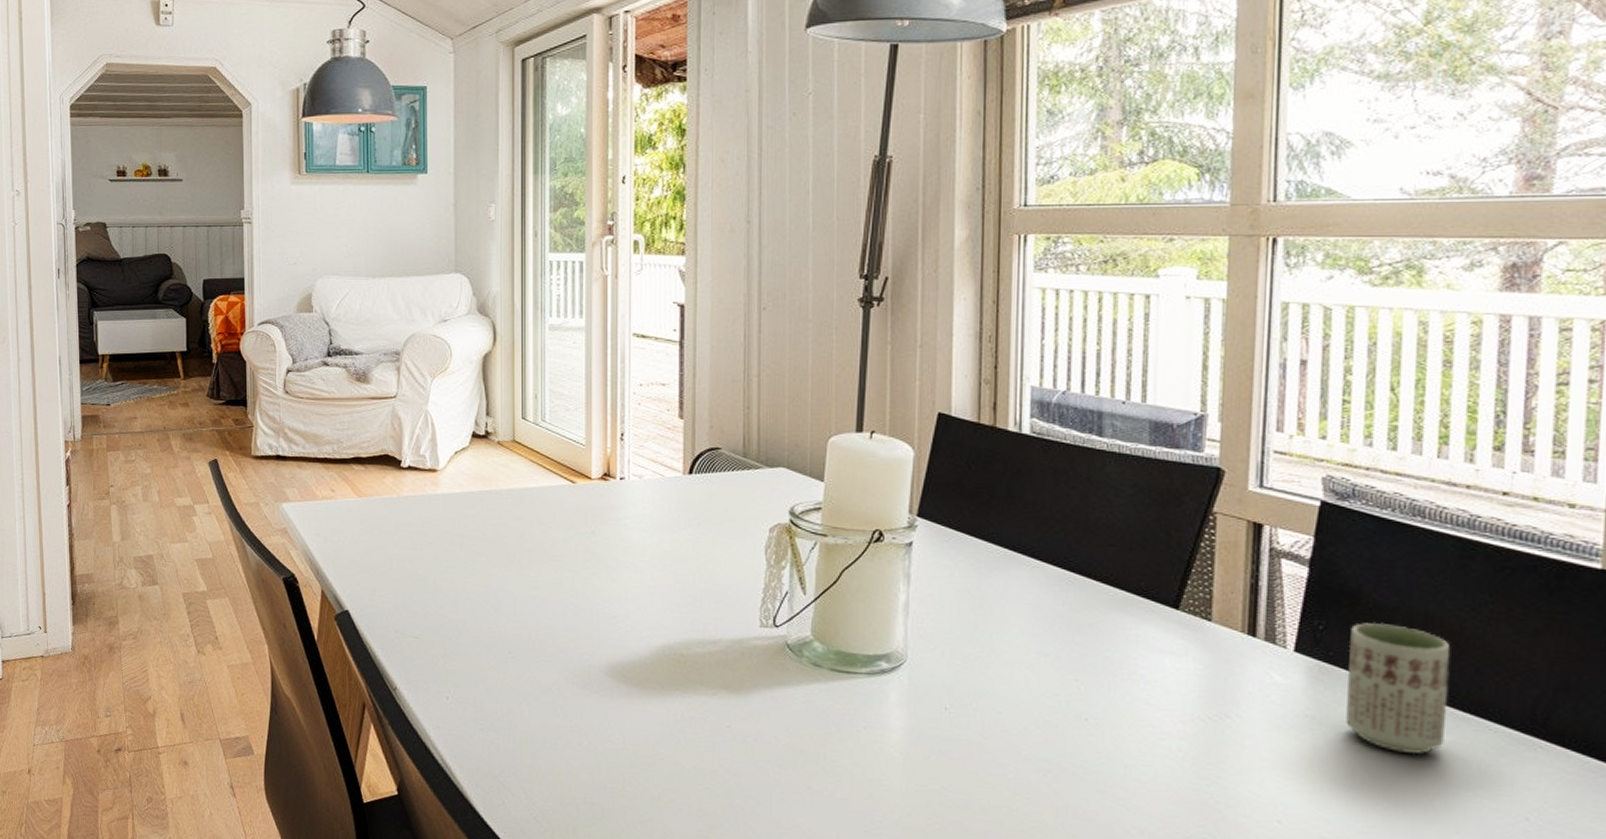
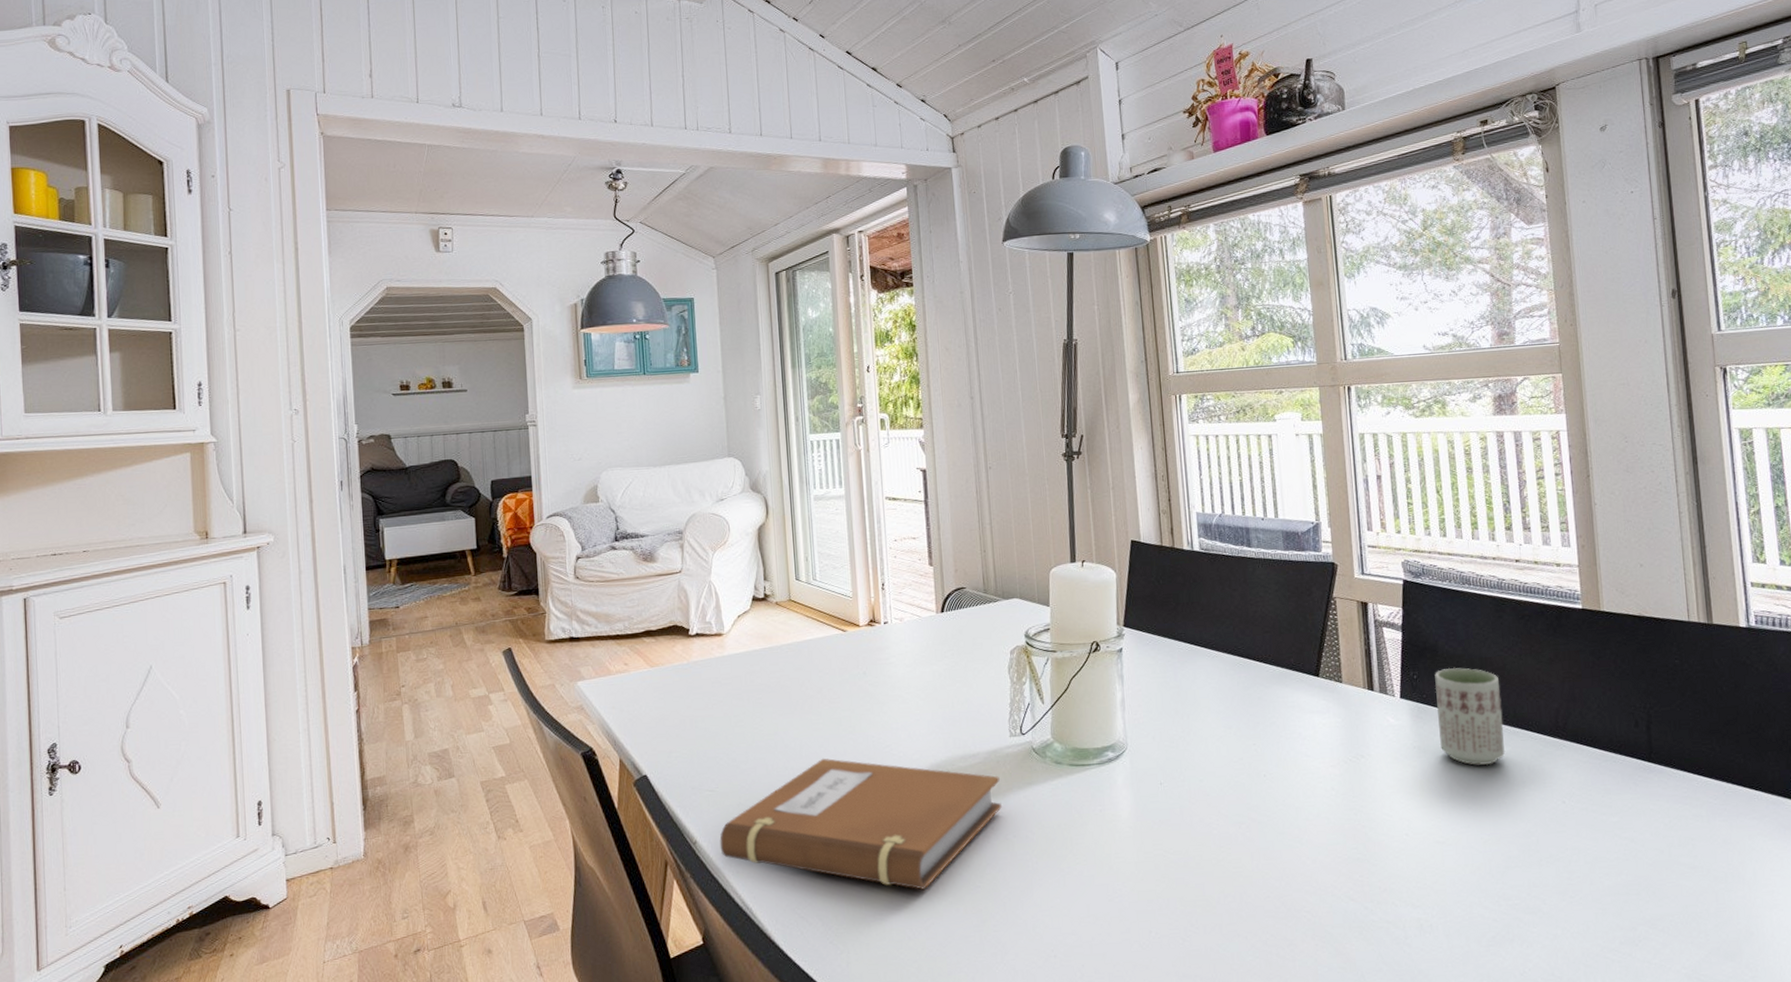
notebook: none [421,620,744,781] -> present [719,758,1003,890]

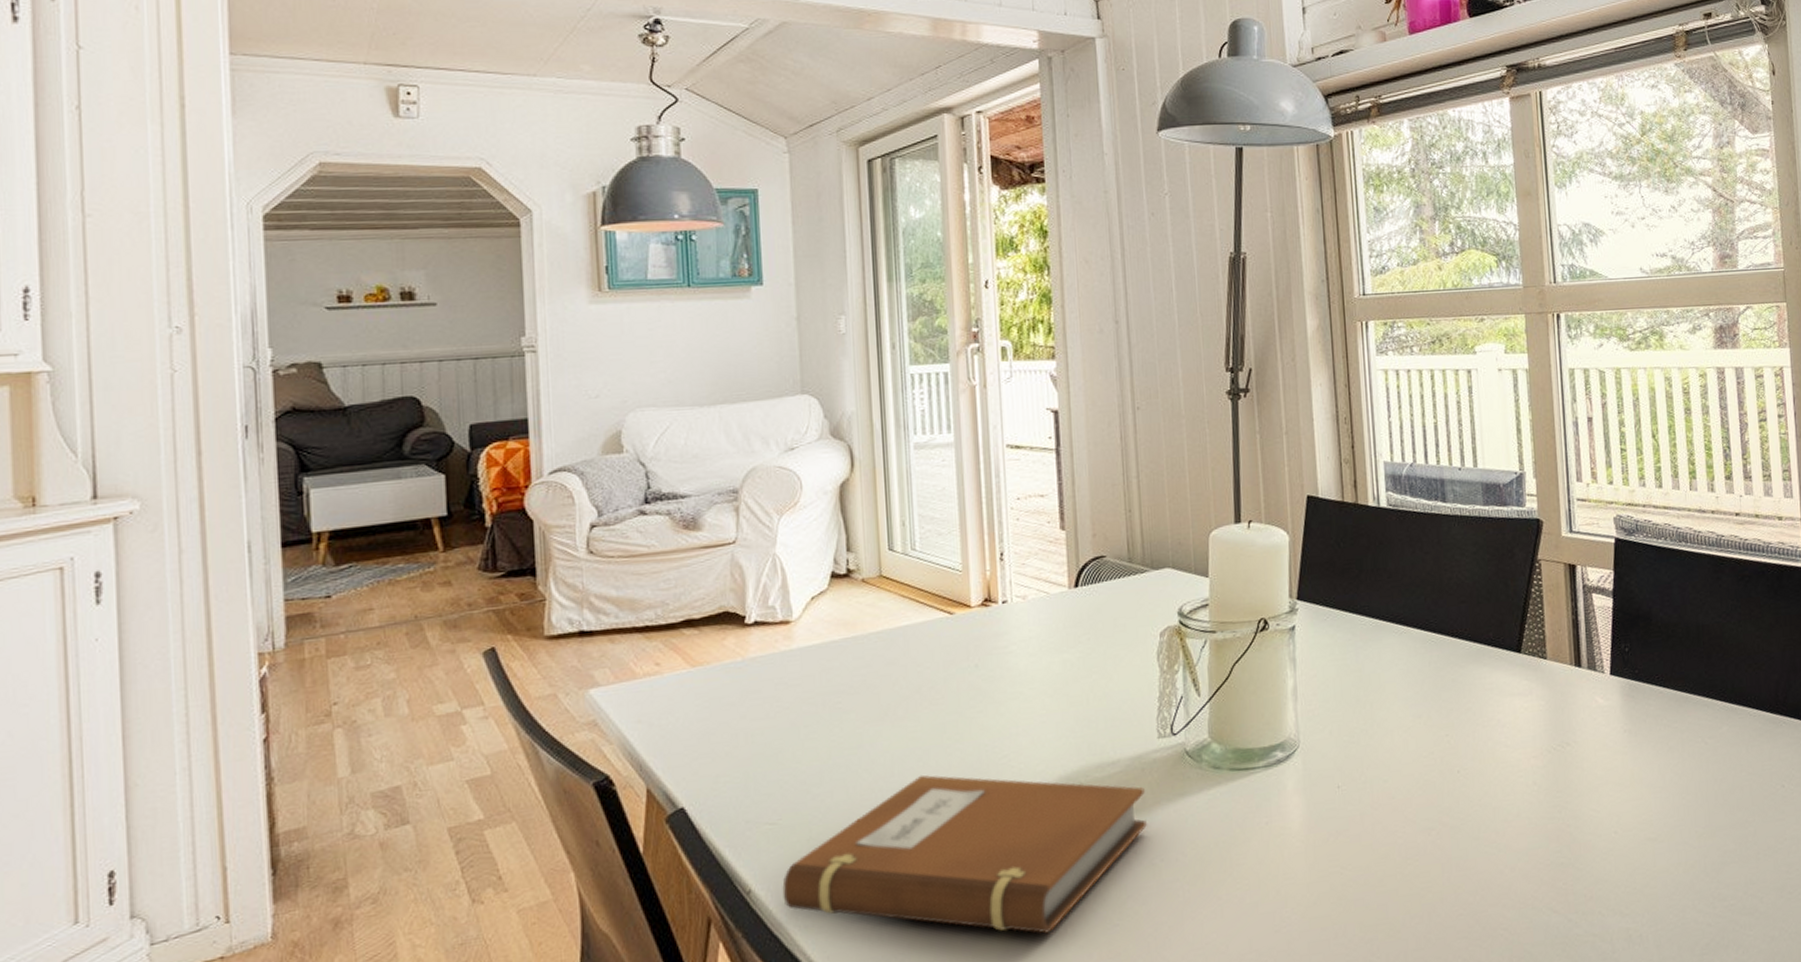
cup: present [1435,667,1506,766] -> none [1648,637,1723,749]

